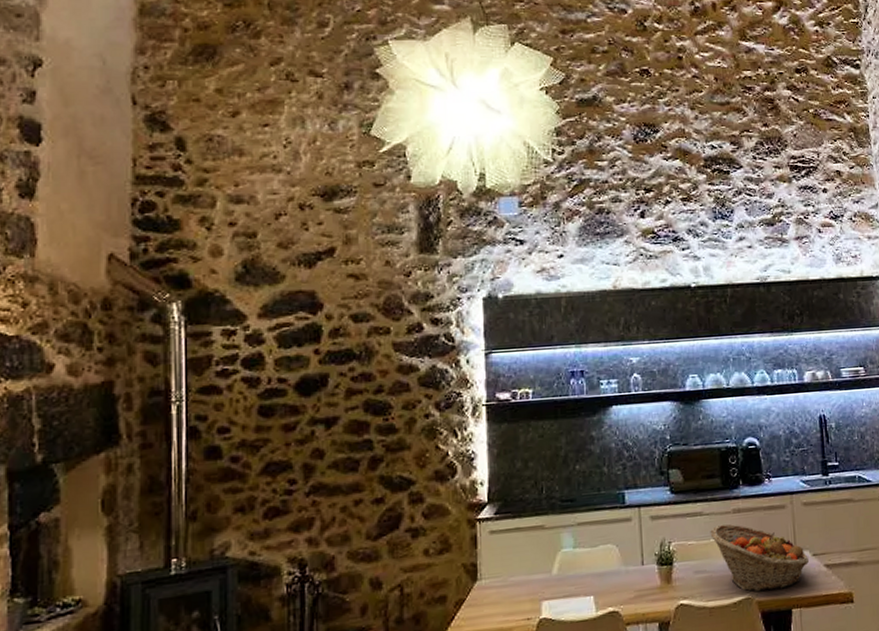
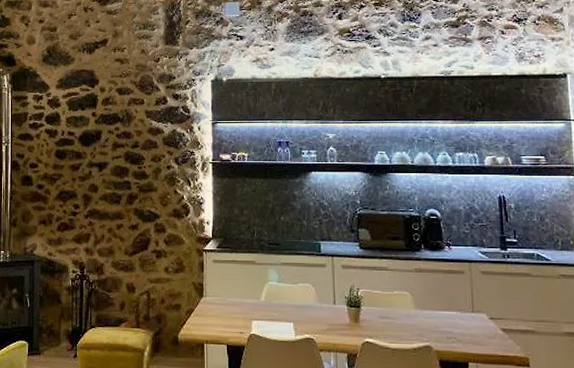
fruit basket: present [710,524,809,592] -> none [394,280,486,344]

